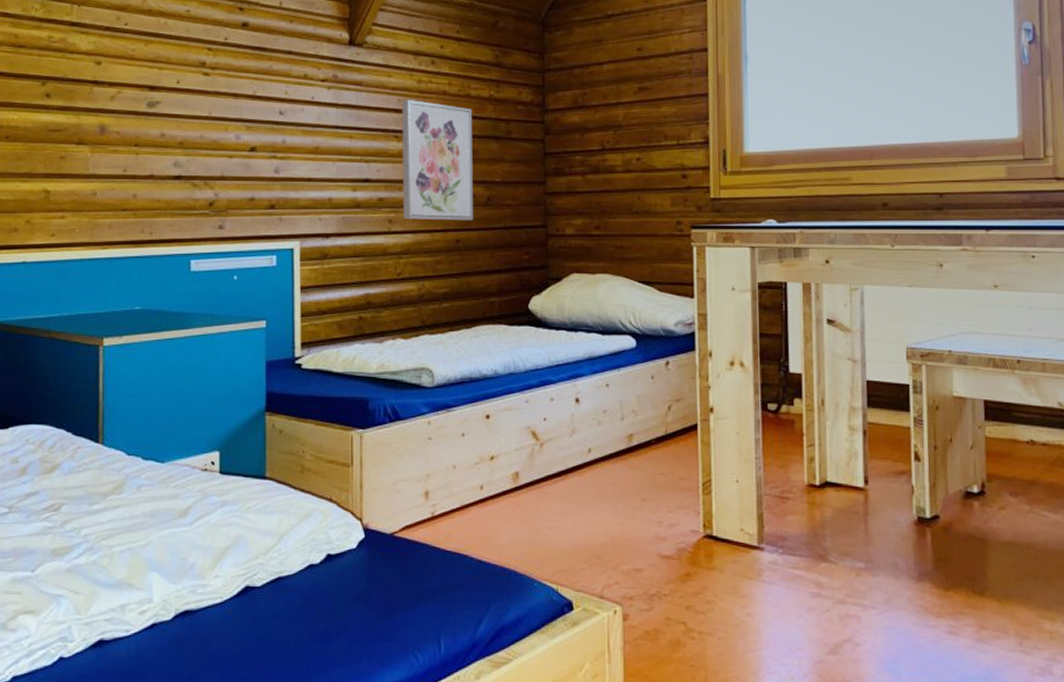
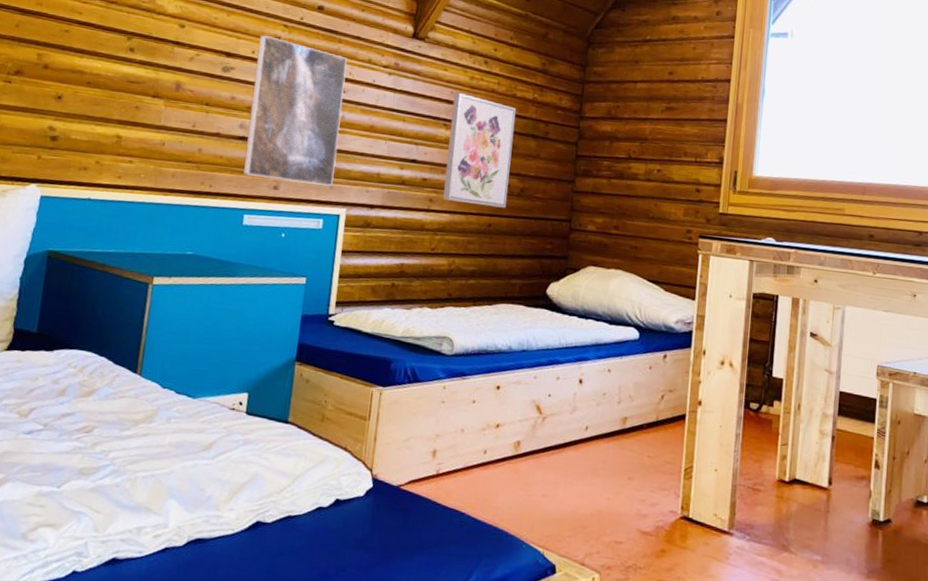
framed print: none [182,61,283,219] -> present [243,35,347,187]

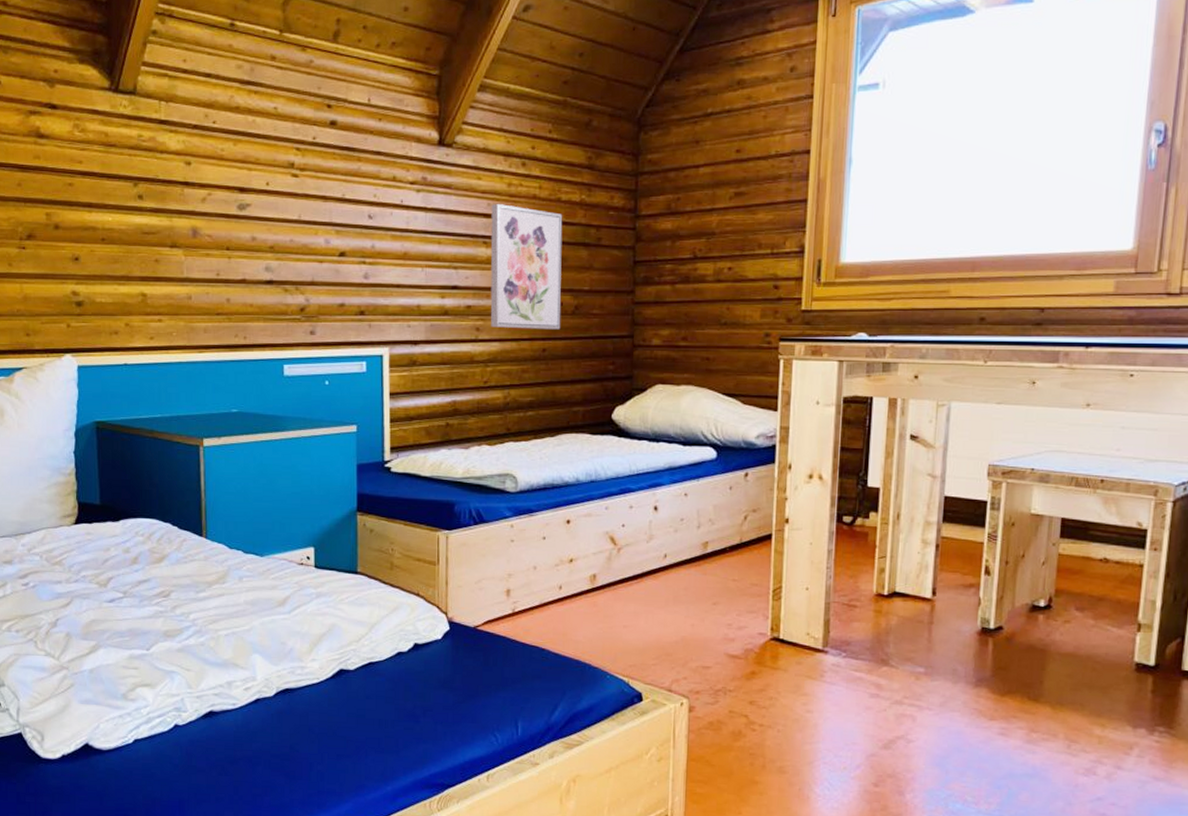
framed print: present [243,35,347,187] -> none [271,162,372,326]

